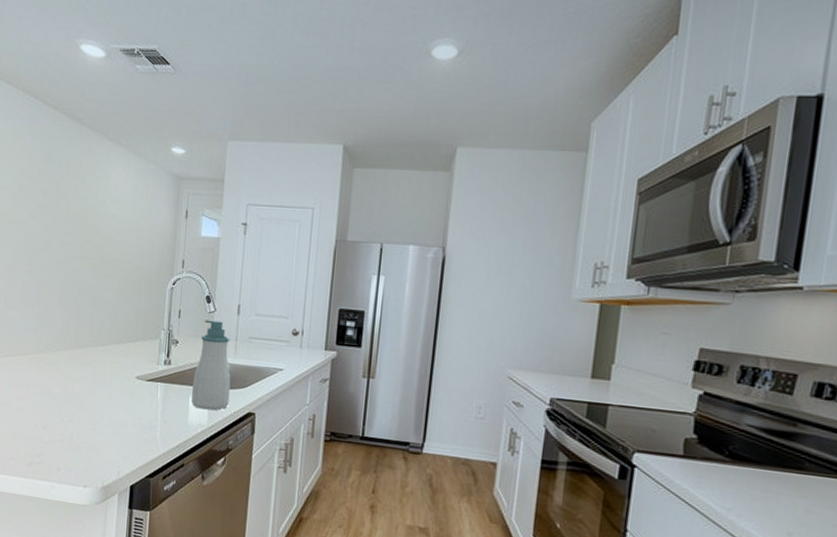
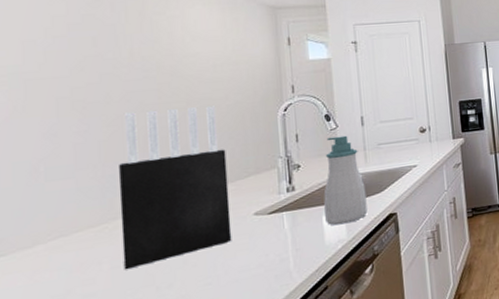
knife block: none [42,261,123,398] -> present [117,105,232,270]

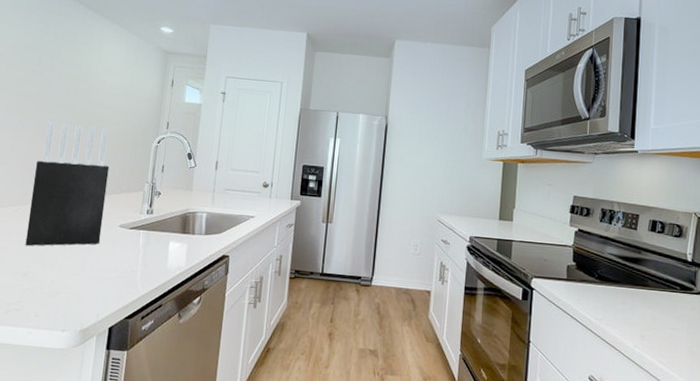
soap bottle: present [323,135,368,226] -> none [171,174,208,254]

